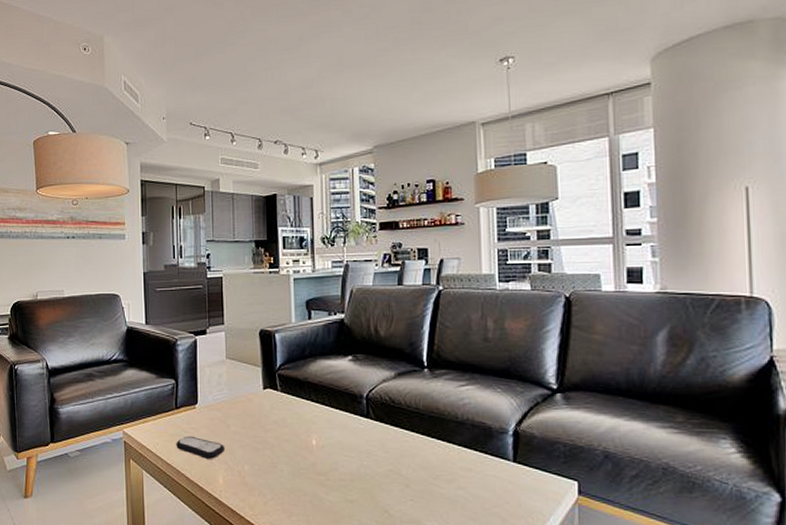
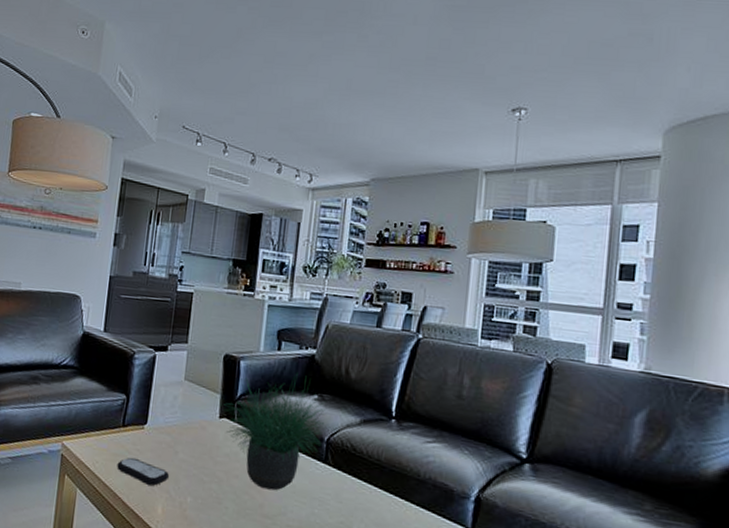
potted plant: none [262,339,362,449] -> present [219,374,325,491]

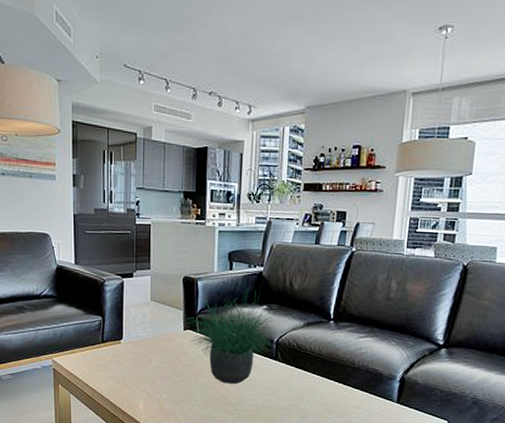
remote control: present [117,457,169,486] -> none [101,367,146,388]

